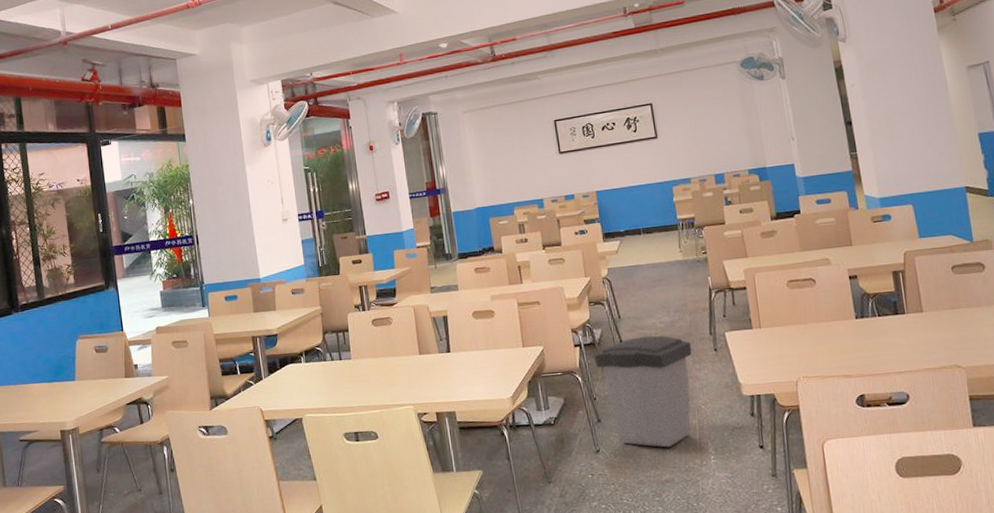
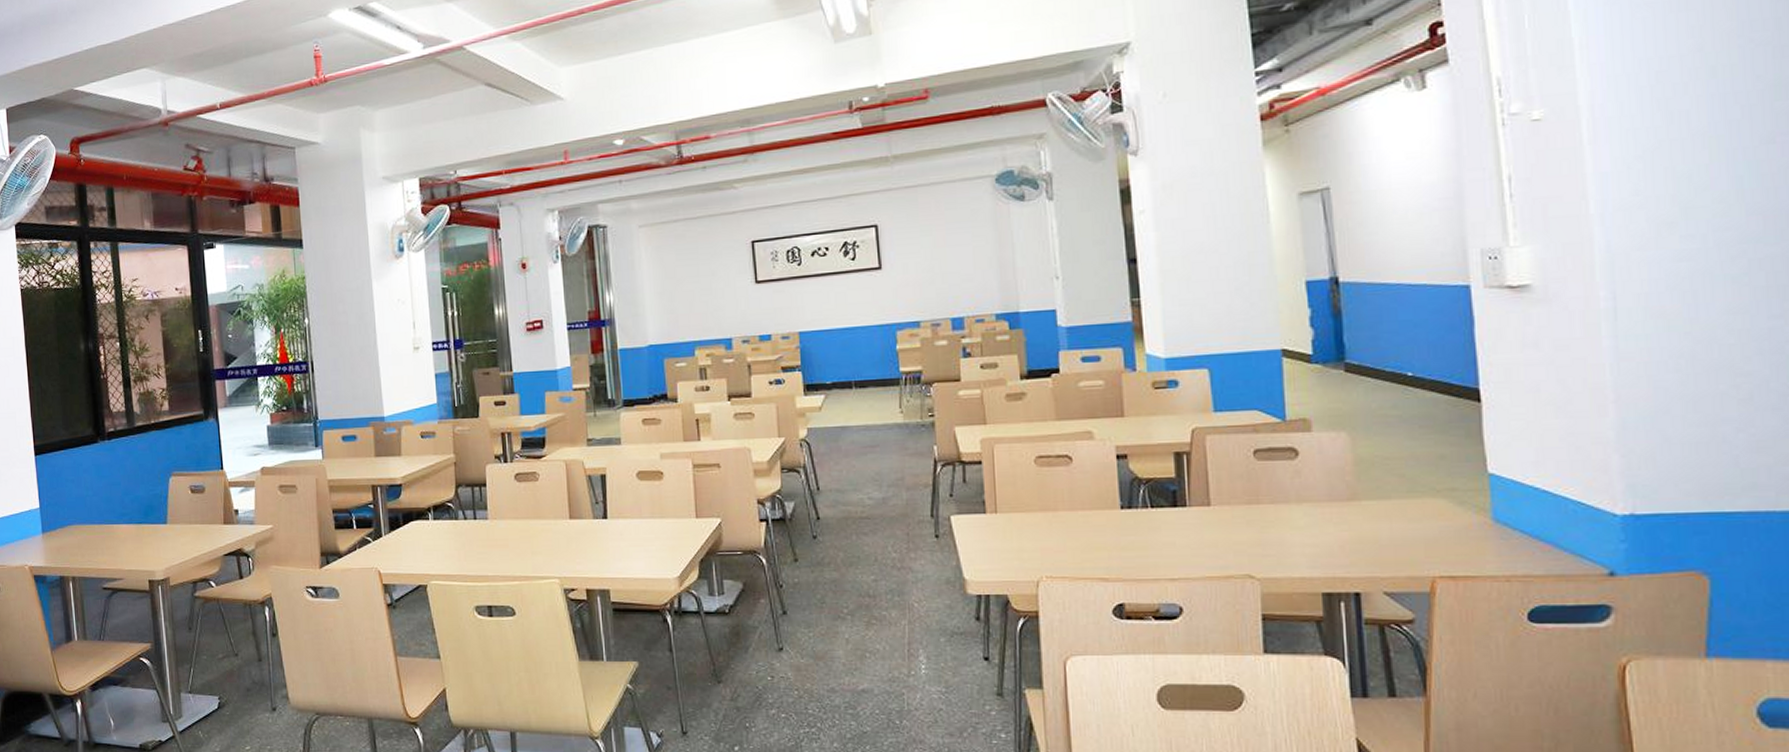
trash can: present [594,335,692,448] -> none [783,514,906,651]

